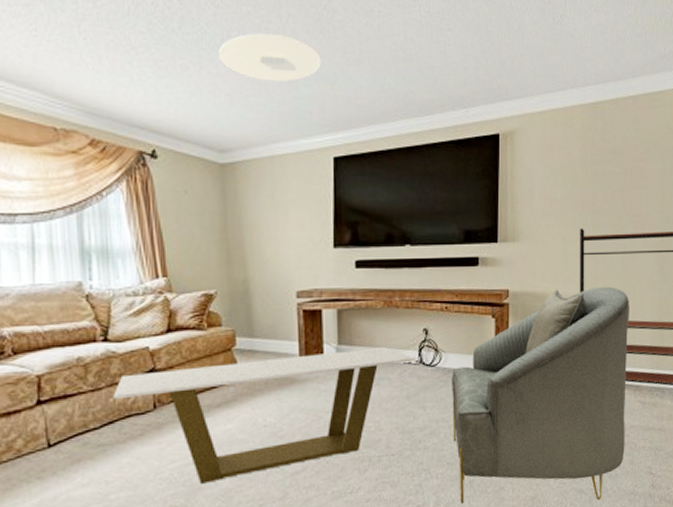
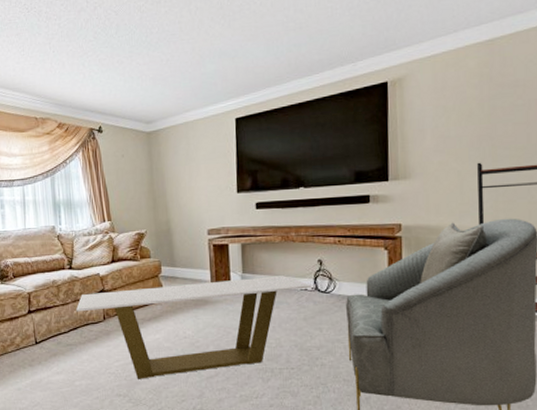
ceiling light: present [219,33,321,82] -> none [144,25,224,64]

